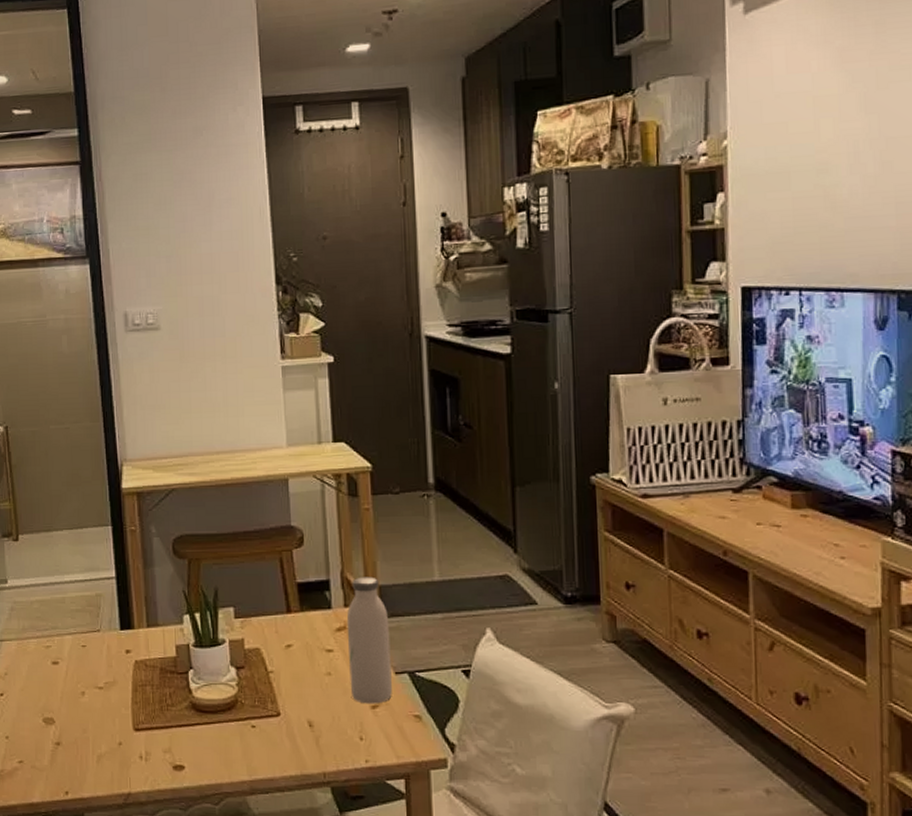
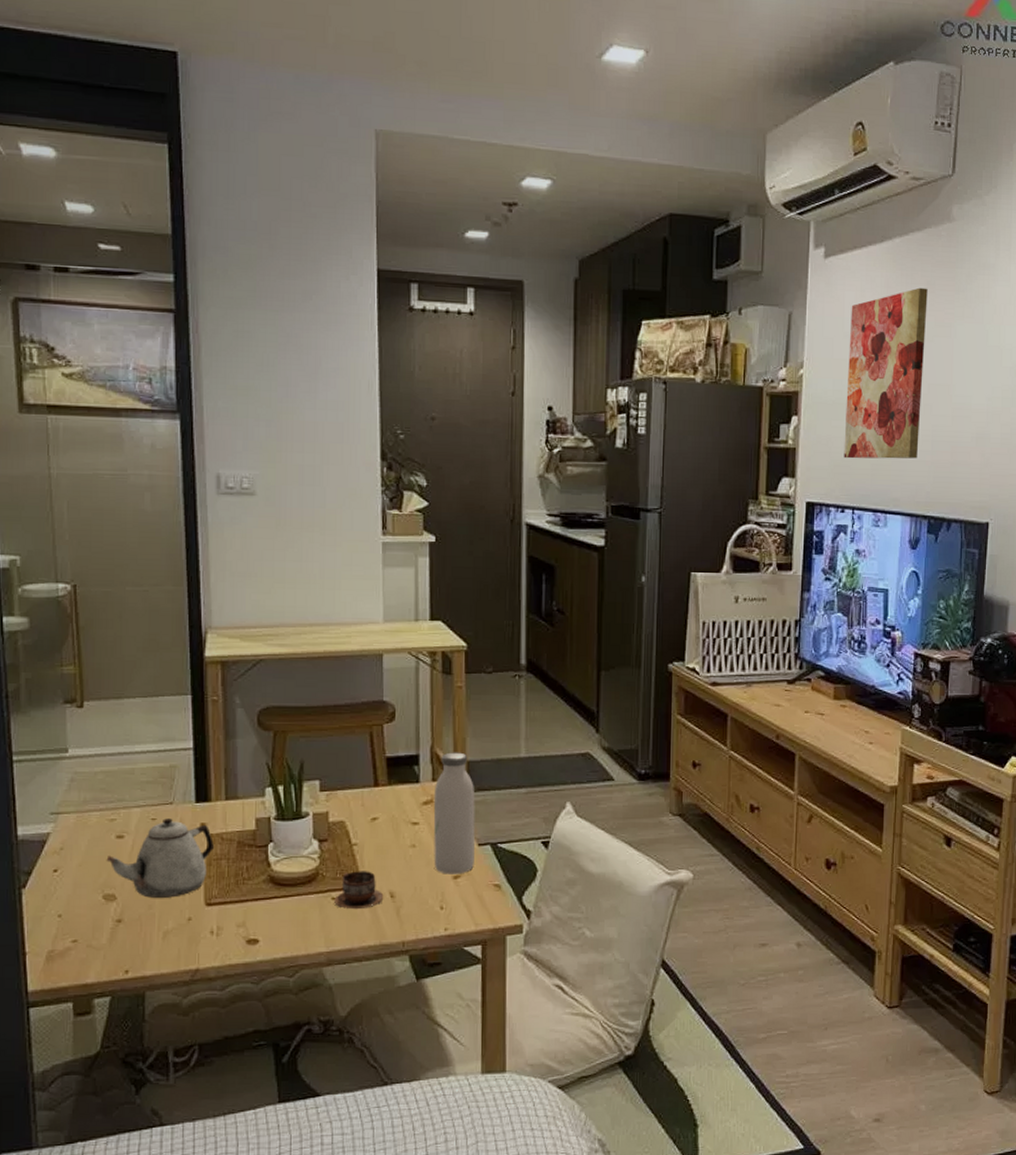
teapot: none [44,645,140,722] -> present [106,818,215,898]
cup: none [254,699,303,738] -> present [334,871,384,910]
wall art: none [781,28,879,234] -> present [844,287,928,459]

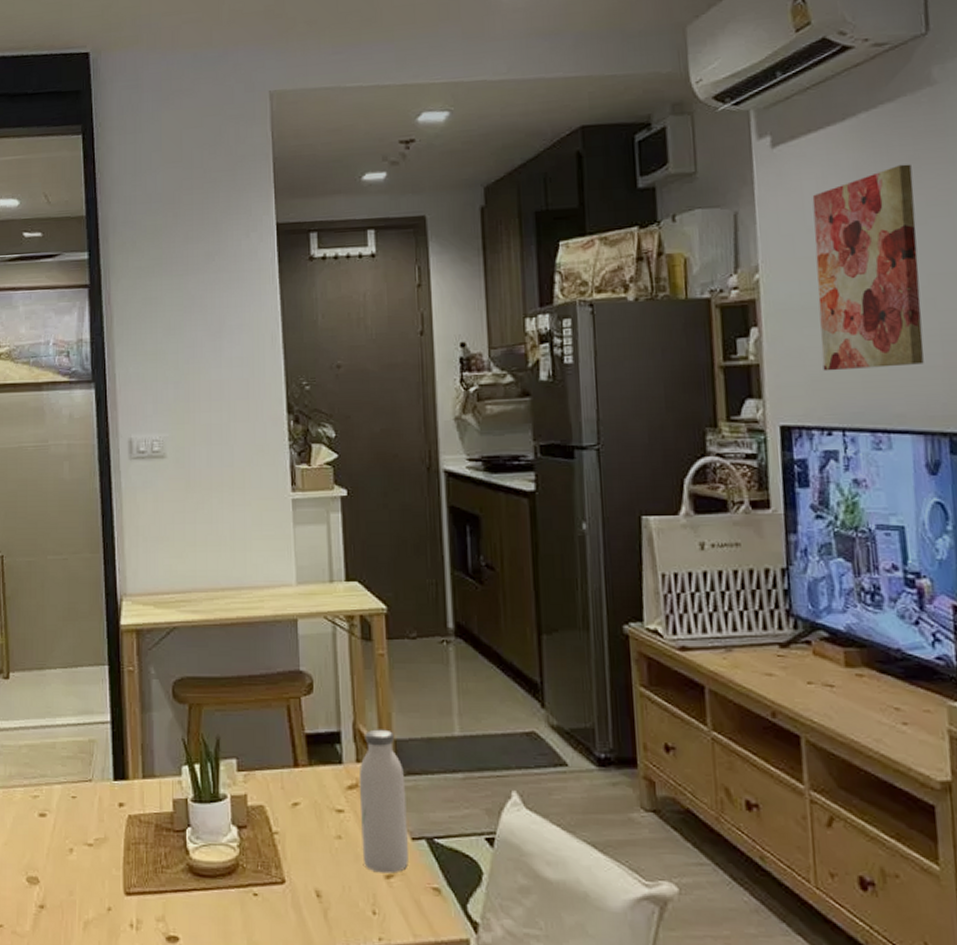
teapot: present [106,818,215,898] -> none [30,797,133,884]
cup: present [334,871,384,910] -> none [256,863,309,909]

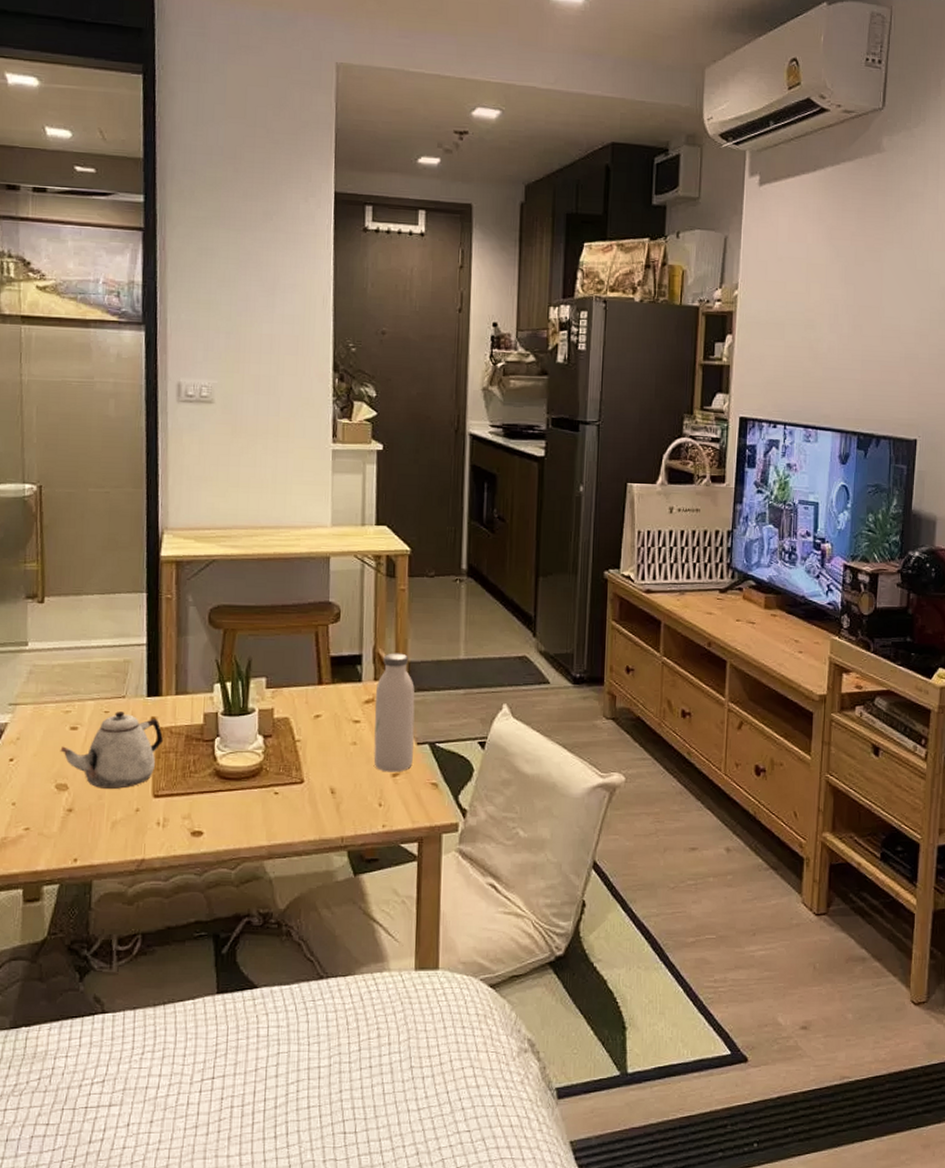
teapot: none [30,797,133,884] -> present [60,711,164,789]
wall art: present [812,164,924,371] -> none [776,214,858,377]

